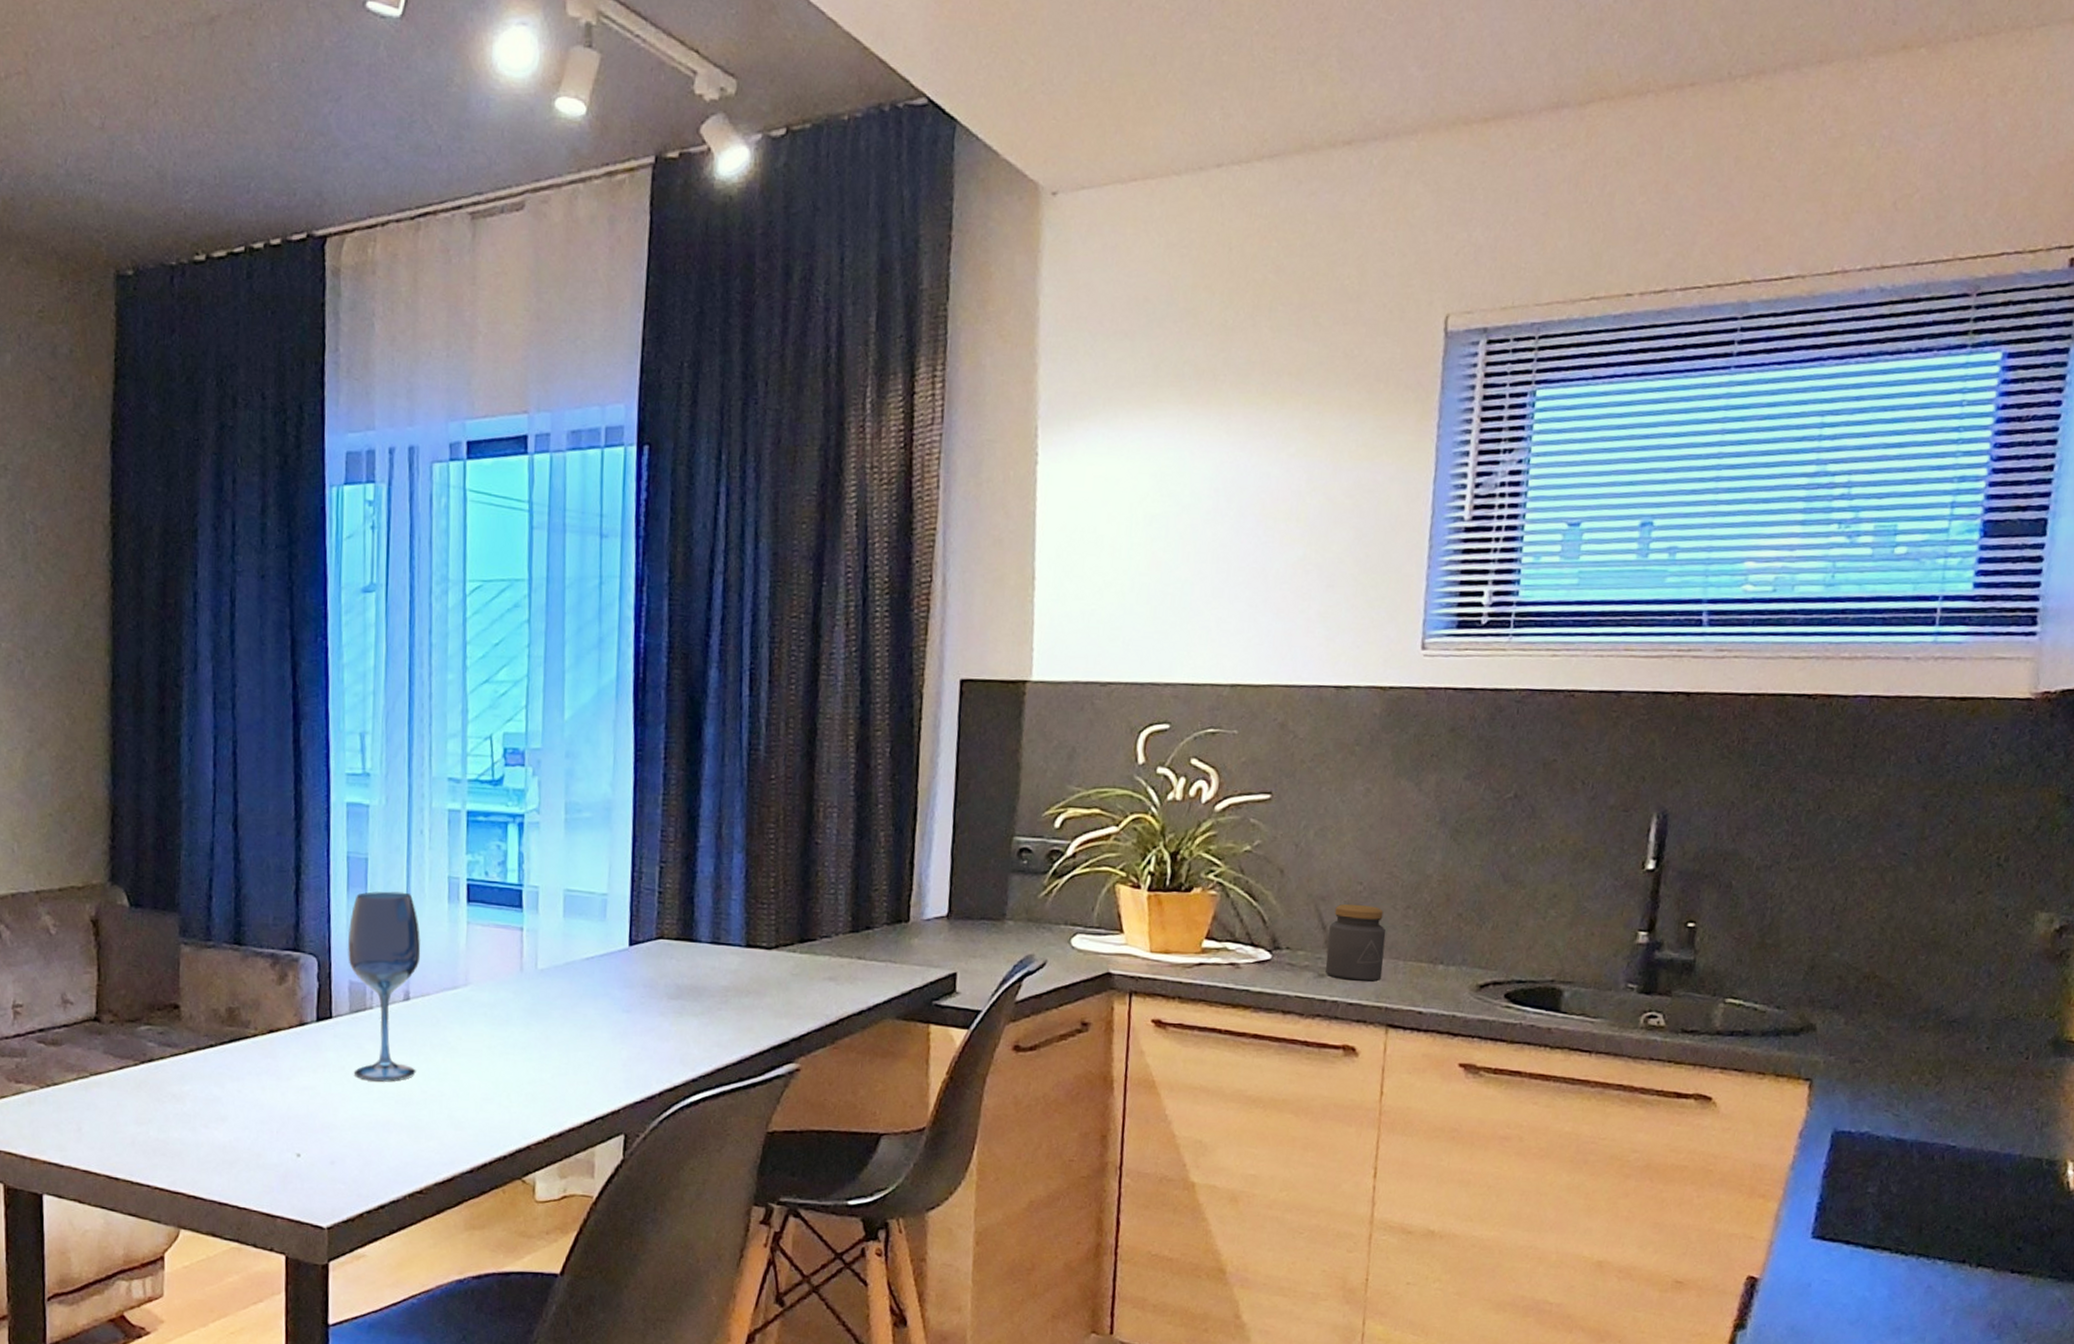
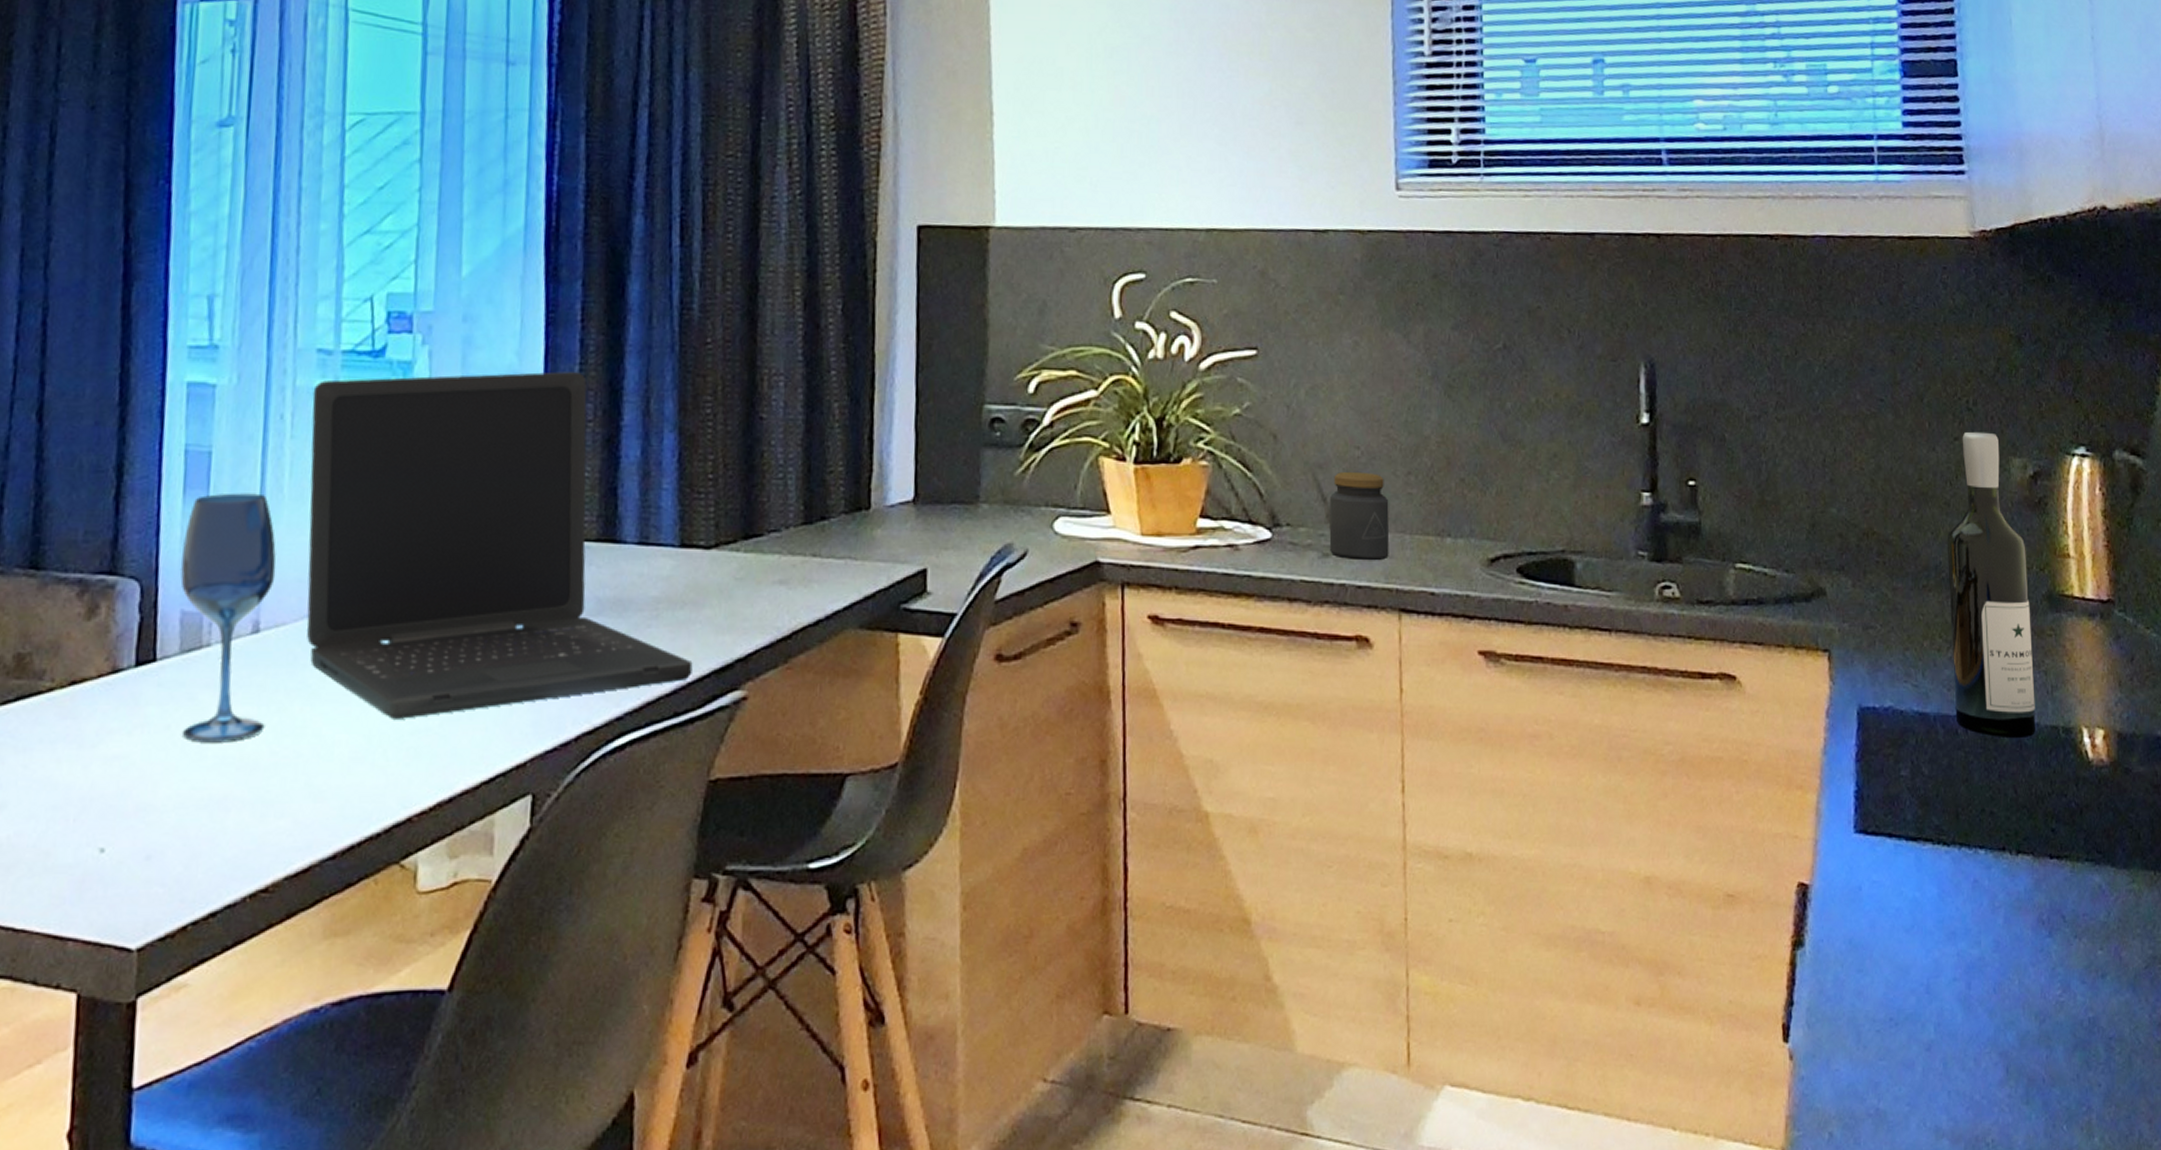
laptop: none [445,800,755,1072] -> present [306,371,693,719]
bottle: none [1933,886,2038,1168] -> present [1947,431,2035,739]

